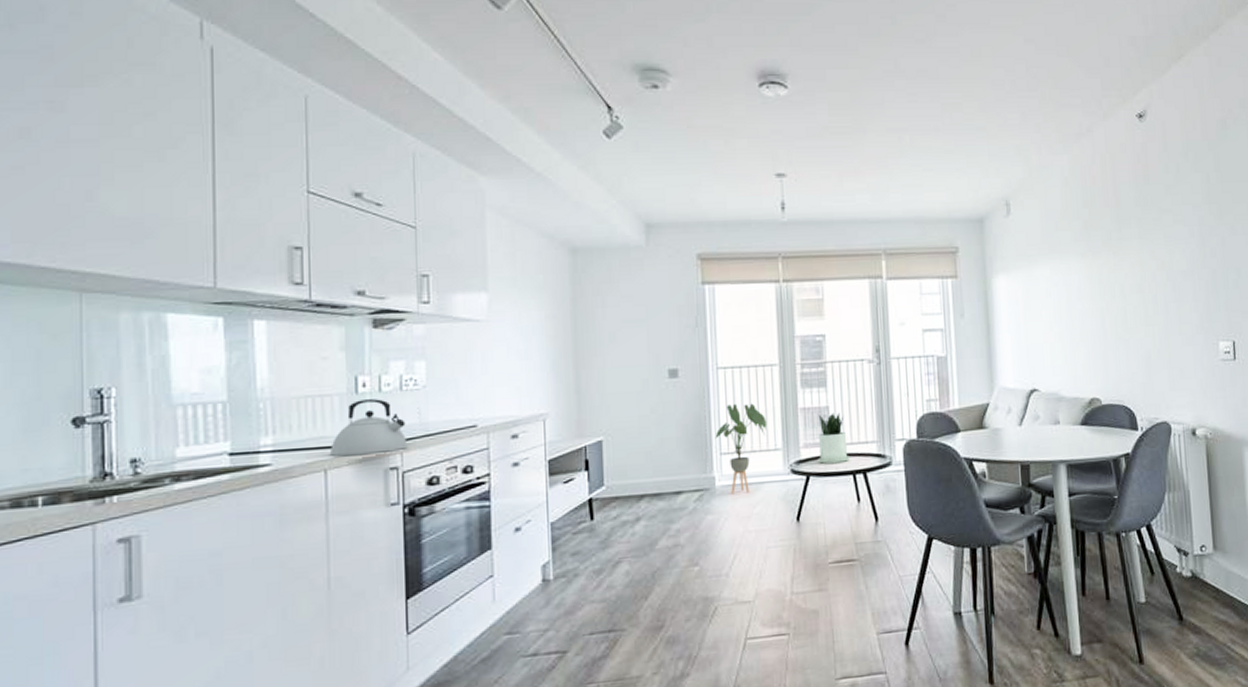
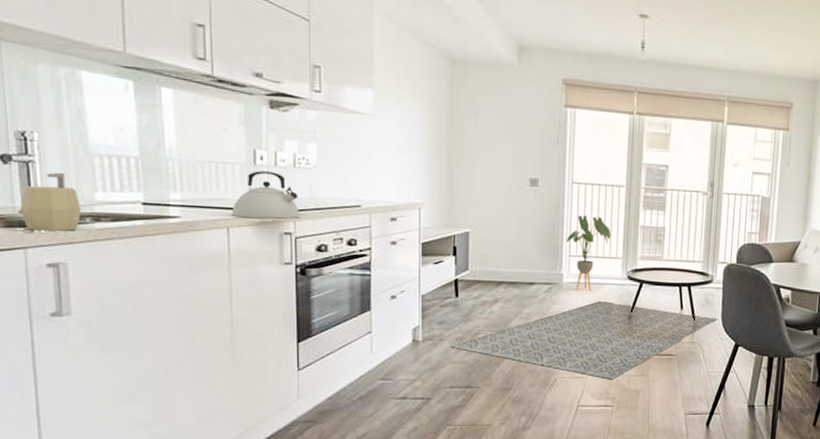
soap dispenser: none [92,429,159,502] -> present [21,172,81,232]
area rug: none [587,503,904,601] -> present [450,301,718,380]
planter: present [817,412,850,464] -> none [651,233,678,276]

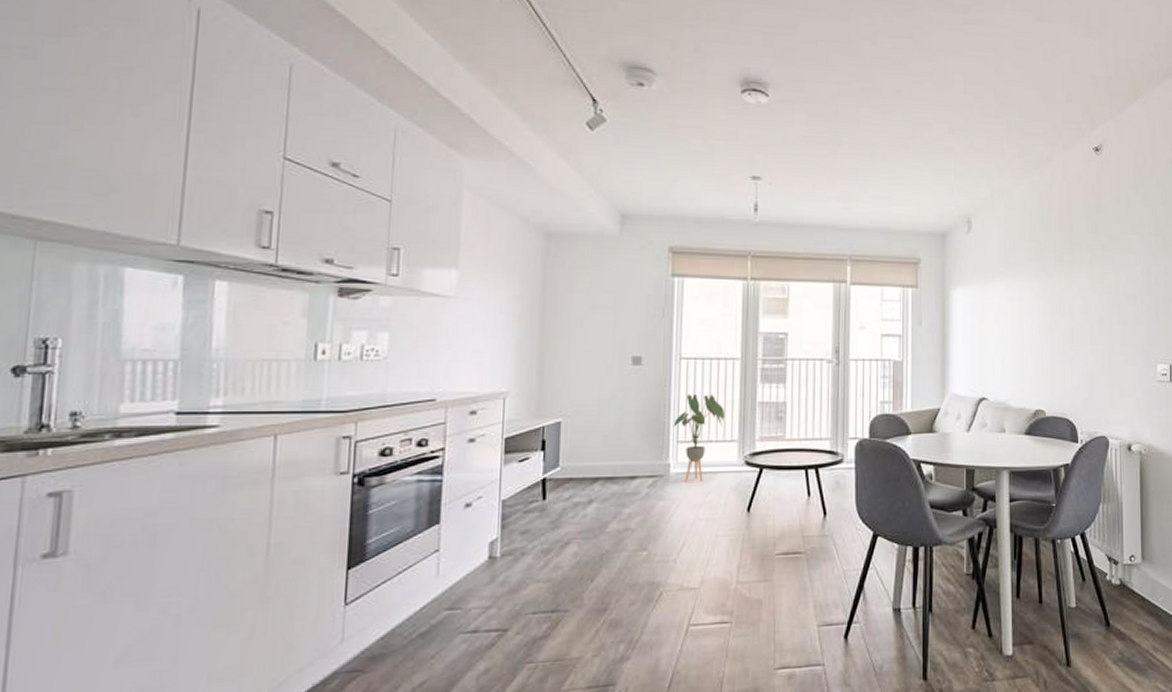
soap dispenser: present [21,172,81,232] -> none [26,383,101,454]
kettle: present [232,171,300,220] -> none [282,367,363,423]
area rug: present [450,301,718,380] -> none [534,493,852,589]

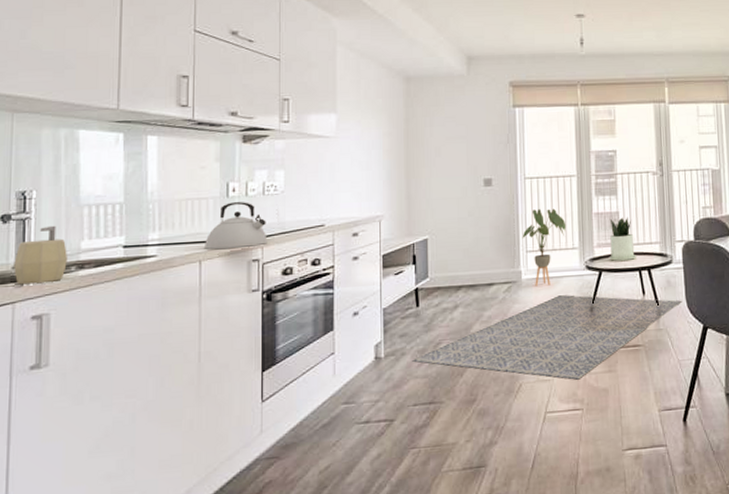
soap dispenser: none [26,383,101,454] -> present [14,225,67,285]
kettle: none [282,367,363,423] -> present [205,202,268,250]
area rug: none [534,493,852,589] -> present [412,295,682,380]
planter: none [771,408,803,458] -> present [608,217,636,262]

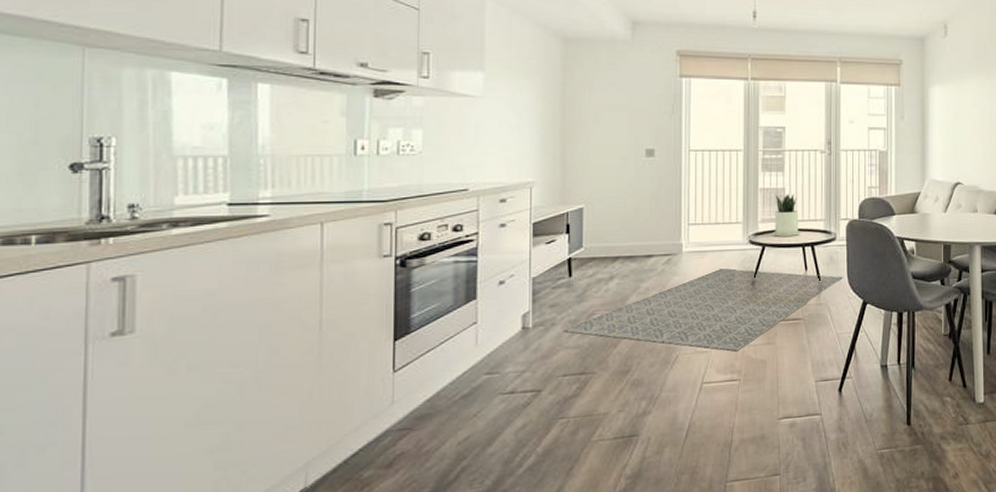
soap dispenser: present [14,225,67,285] -> none [88,178,157,243]
kettle: present [205,202,268,250] -> none [328,161,402,212]
house plant: present [522,208,567,287] -> none [684,182,731,260]

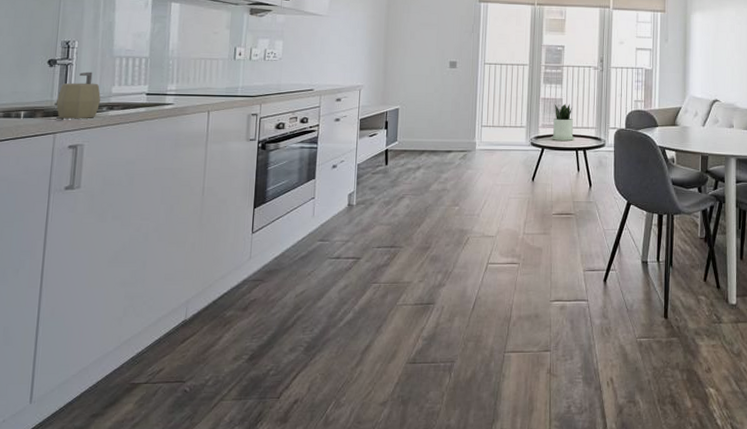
soap dispenser: none [88,178,157,243] -> present [56,71,101,119]
area rug: present [563,268,844,352] -> none [379,166,611,238]

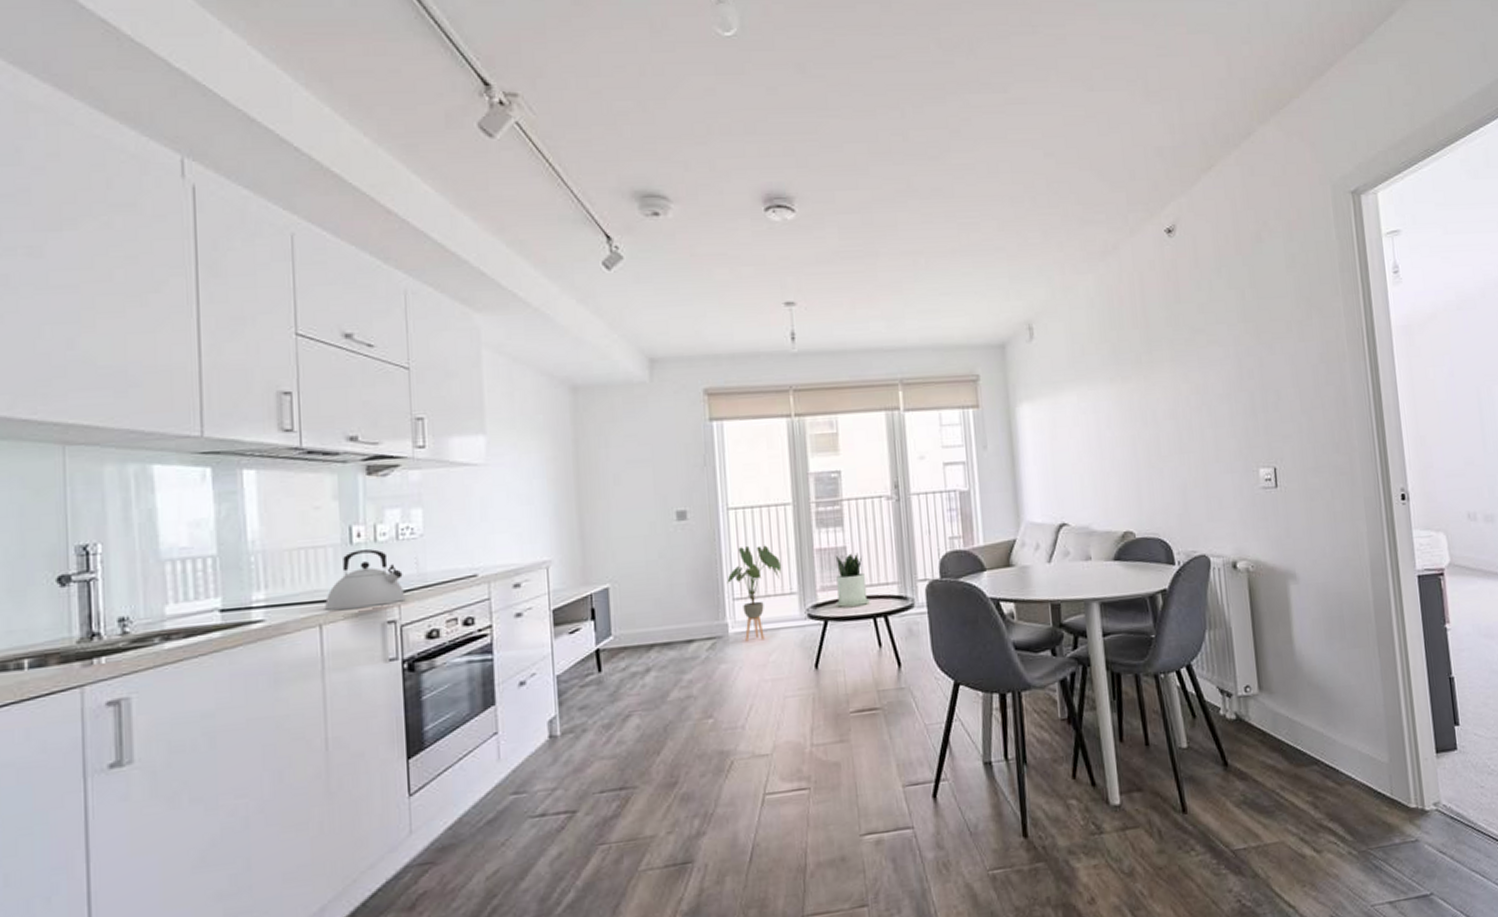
soap dispenser: present [56,71,101,119] -> none [79,587,148,663]
kettle: none [213,64,265,104] -> present [325,549,406,611]
house plant: none [478,91,517,157] -> present [727,545,782,642]

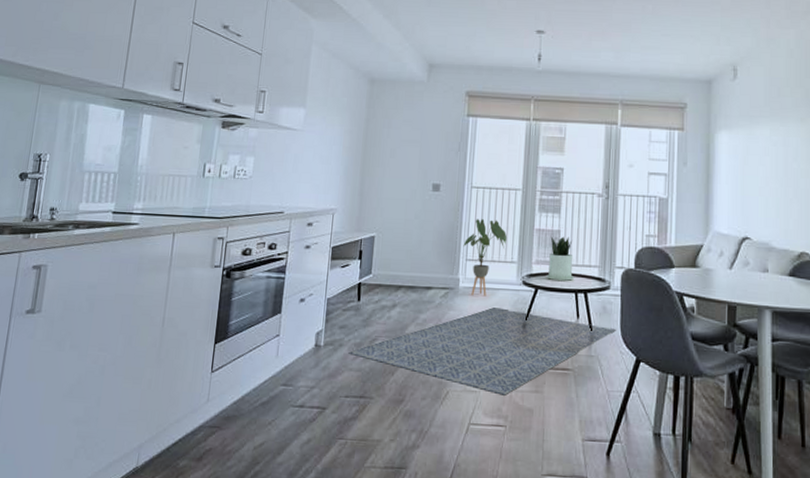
kettle: present [325,549,406,611] -> none [179,182,234,226]
area rug: none [596,650,928,754] -> present [348,308,617,395]

